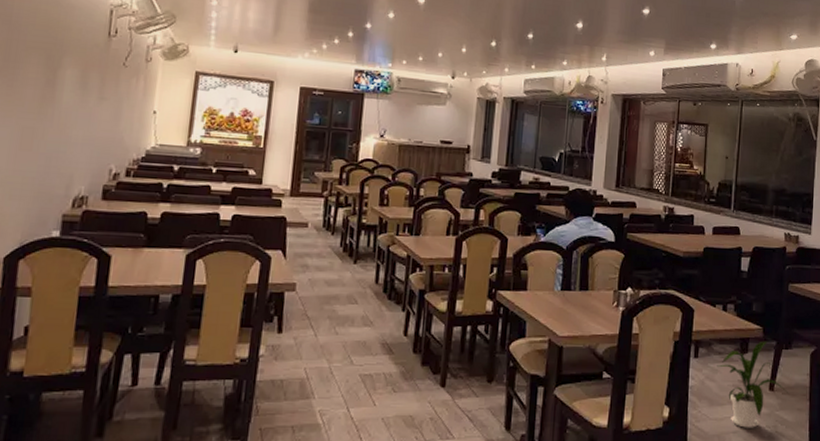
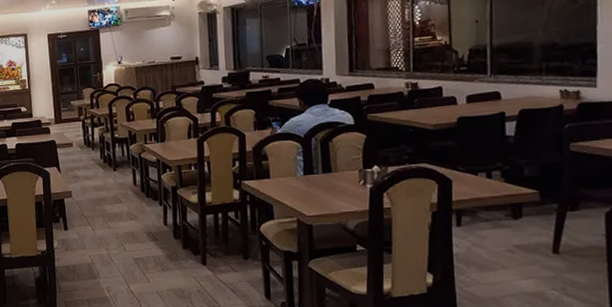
house plant: present [717,341,789,428] -> none [485,204,579,291]

